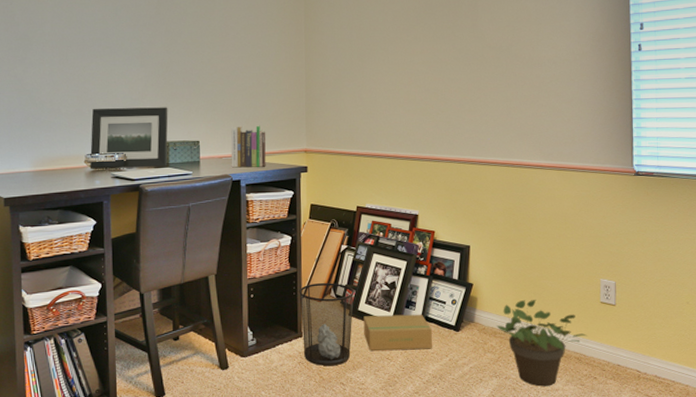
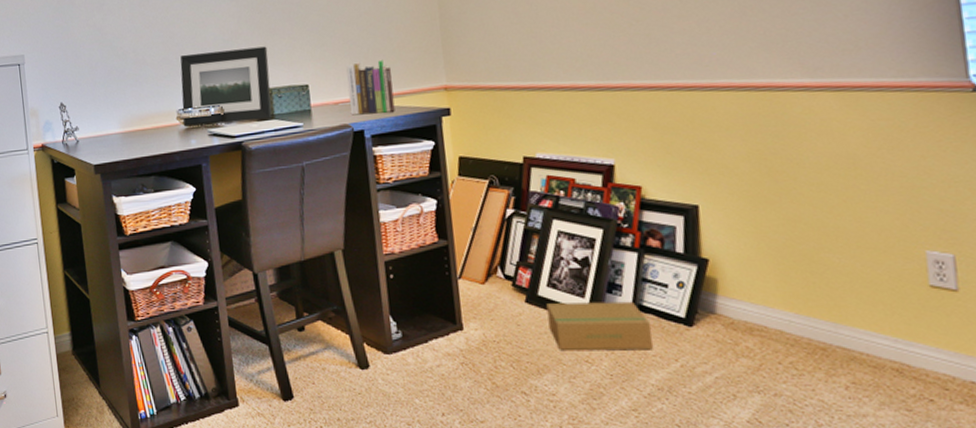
waste bin: present [299,283,355,367] -> none [453,259,533,370]
potted plant: present [496,299,587,387] -> none [752,281,911,410]

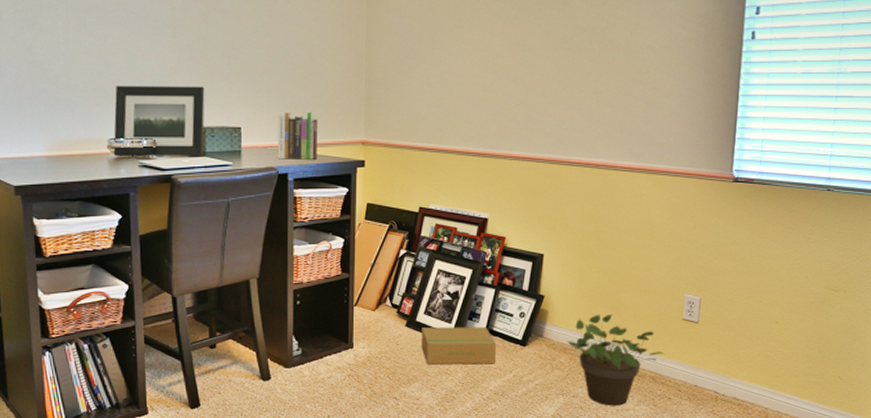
potted plant: none [752,281,911,410] -> present [567,314,665,406]

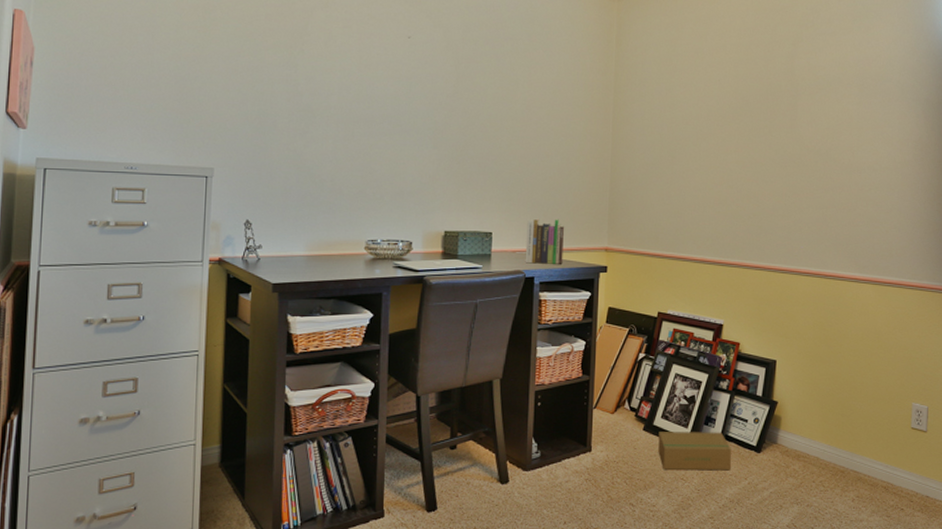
picture frame: present [113,86,205,156] -> none [370,191,460,258]
potted plant: present [567,314,665,406] -> none [800,421,896,516]

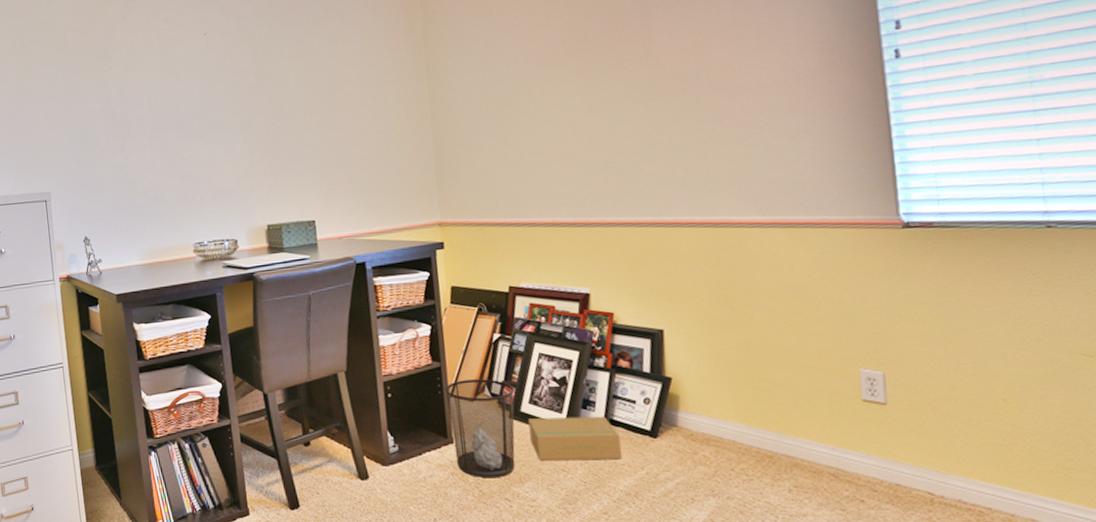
books: present [525,218,565,264] -> none [350,197,394,249]
waste bin: none [590,394,651,485] -> present [445,379,515,479]

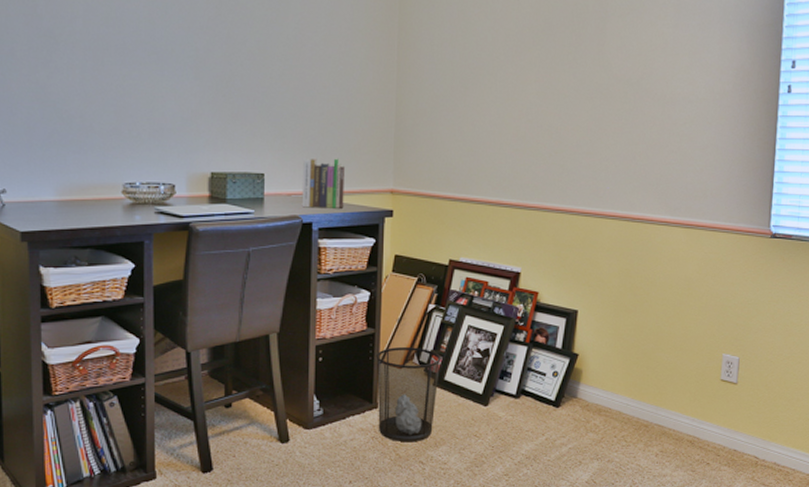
books: none [350,197,394,249] -> present [301,158,346,208]
box: present [528,416,622,461] -> none [449,386,528,427]

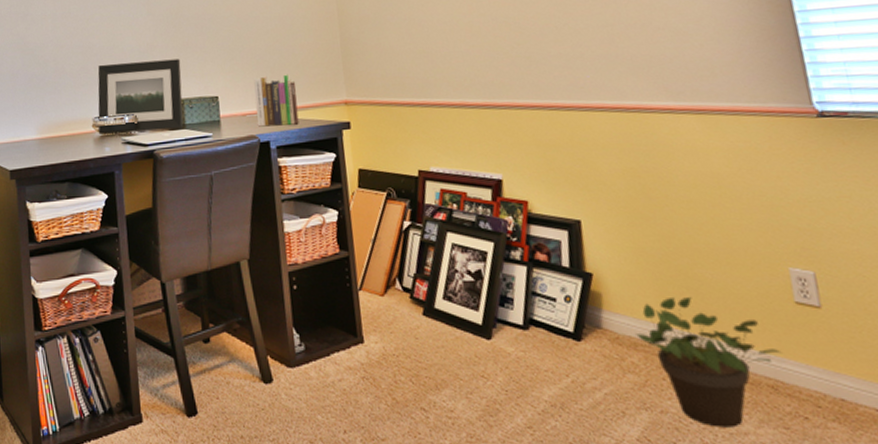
picture frame: none [128,128,227,203] -> present [98,59,184,134]
waste bin: present [376,347,441,443] -> none [354,271,431,384]
potted plant: none [602,373,703,472] -> present [636,296,782,428]

